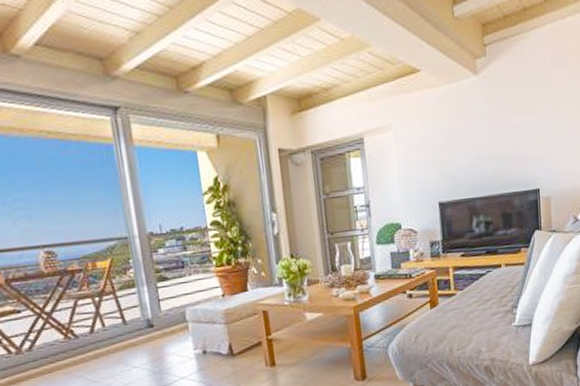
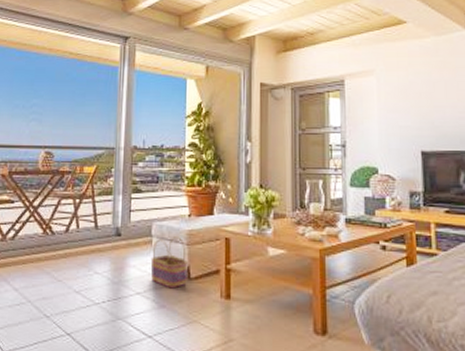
basket: none [189,317,231,368] -> present [150,236,188,289]

